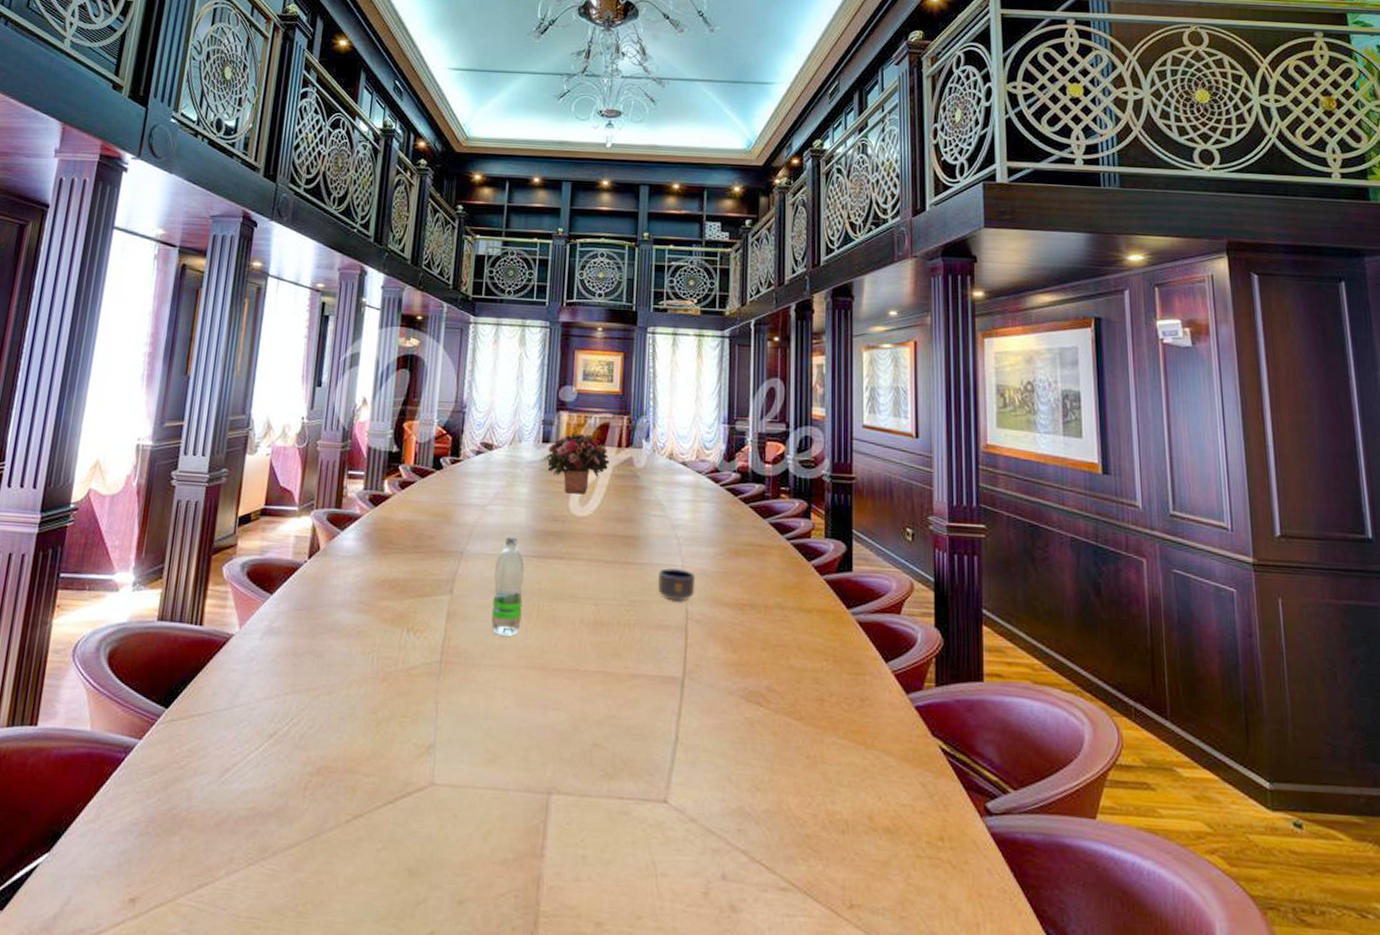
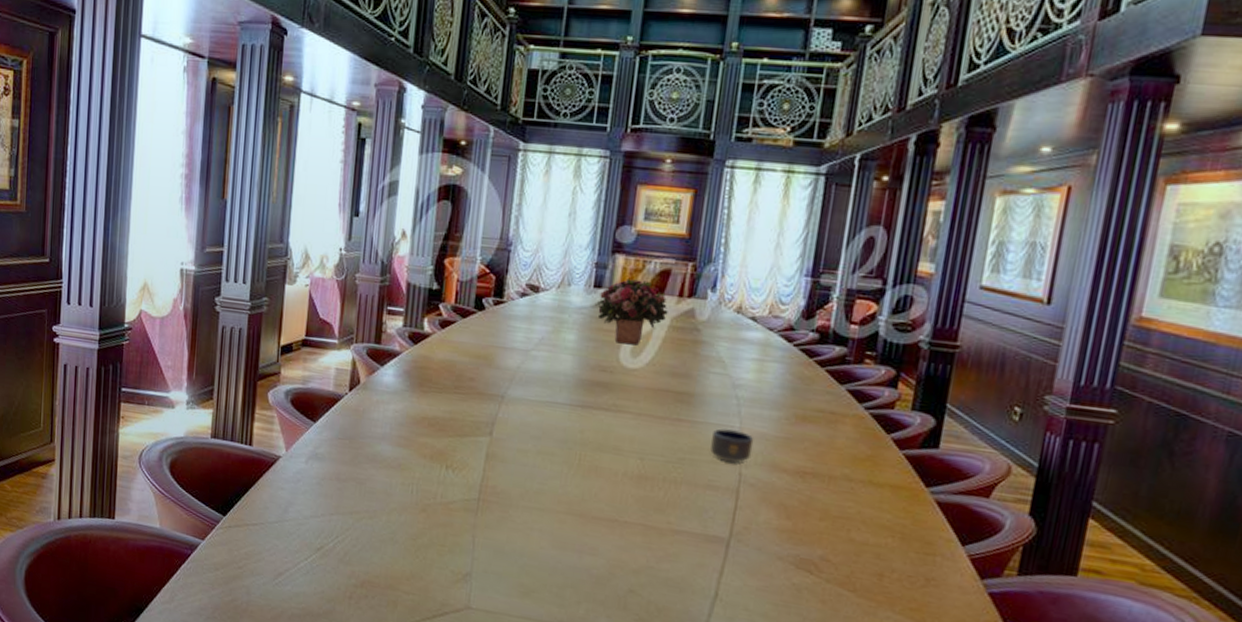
bottle: present [491,537,525,636] -> none [530,384,568,482]

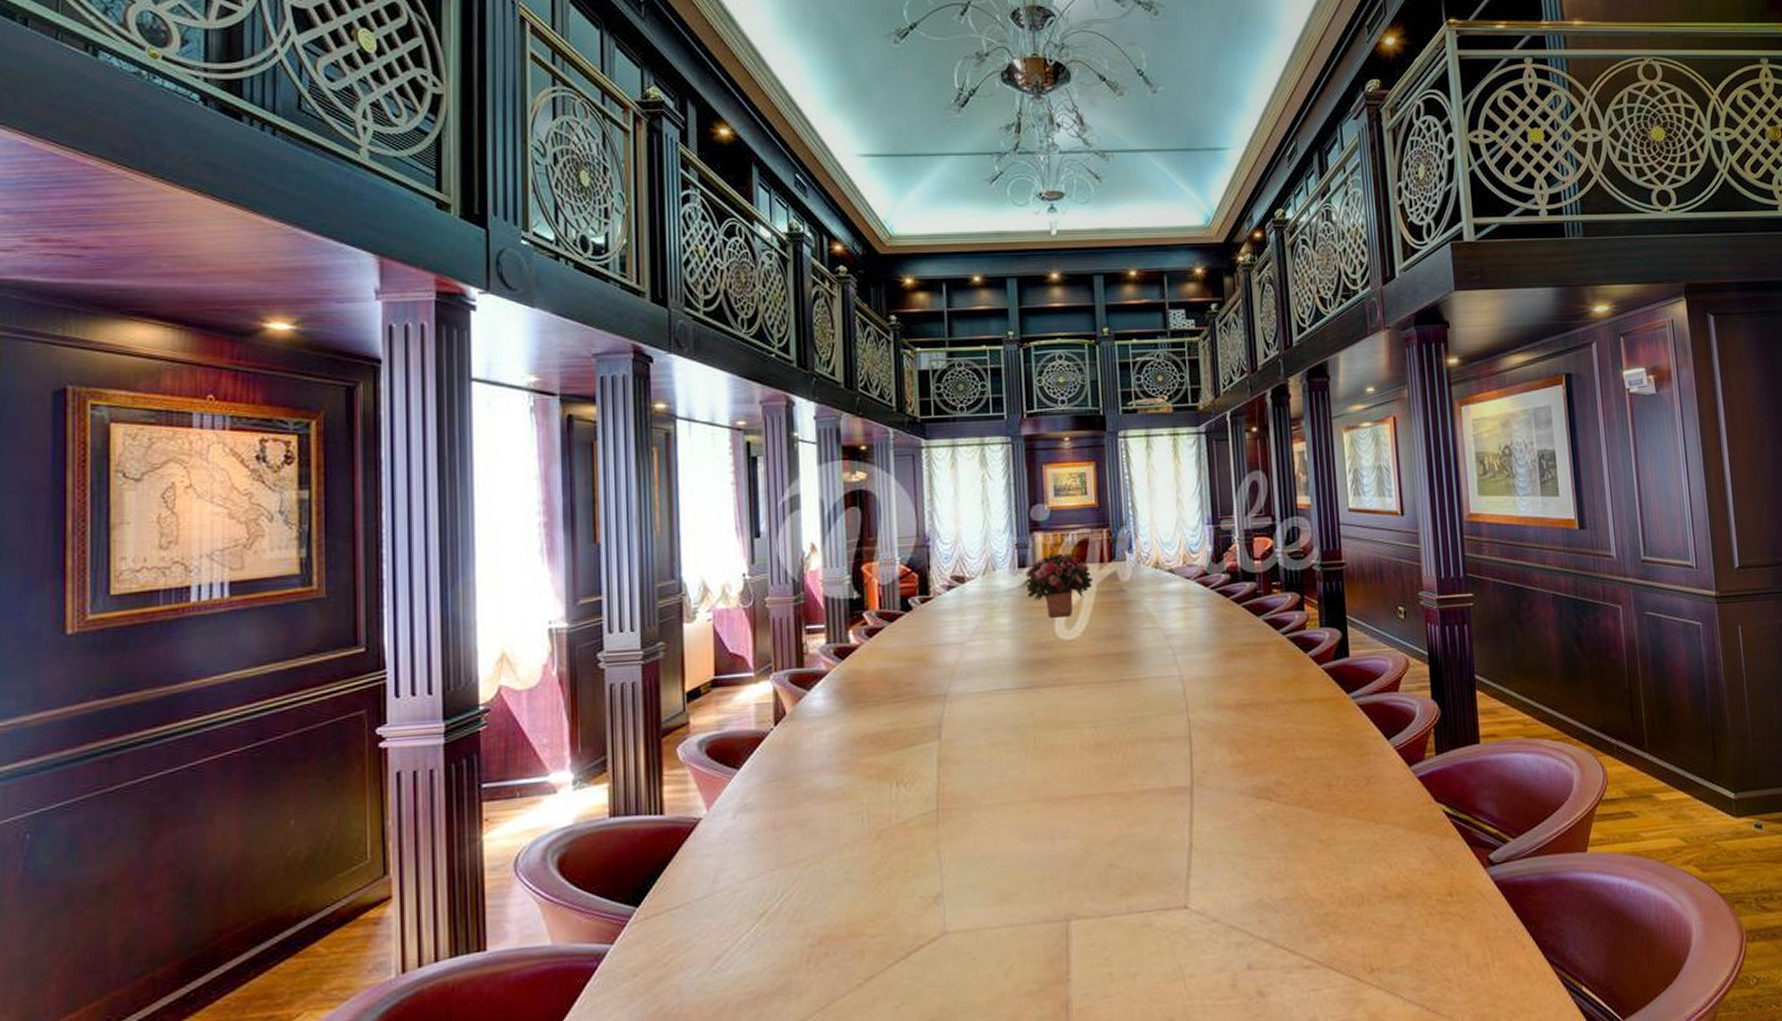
mug: present [710,428,754,463] -> none [1155,679,1195,712]

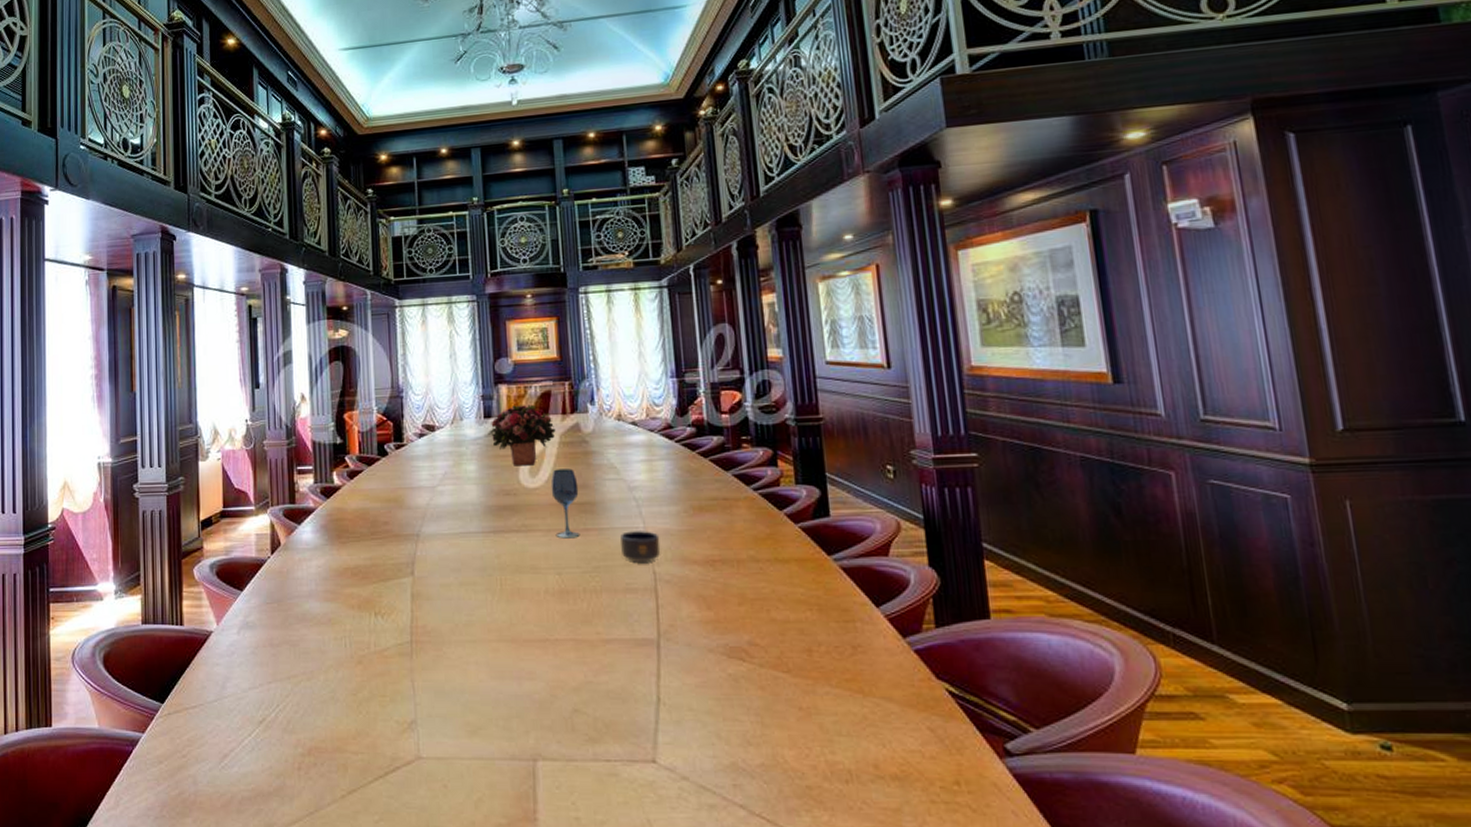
wineglass: none [1087,618,1116,691] -> present [550,468,579,539]
mug: none [1155,679,1195,712] -> present [619,531,661,564]

